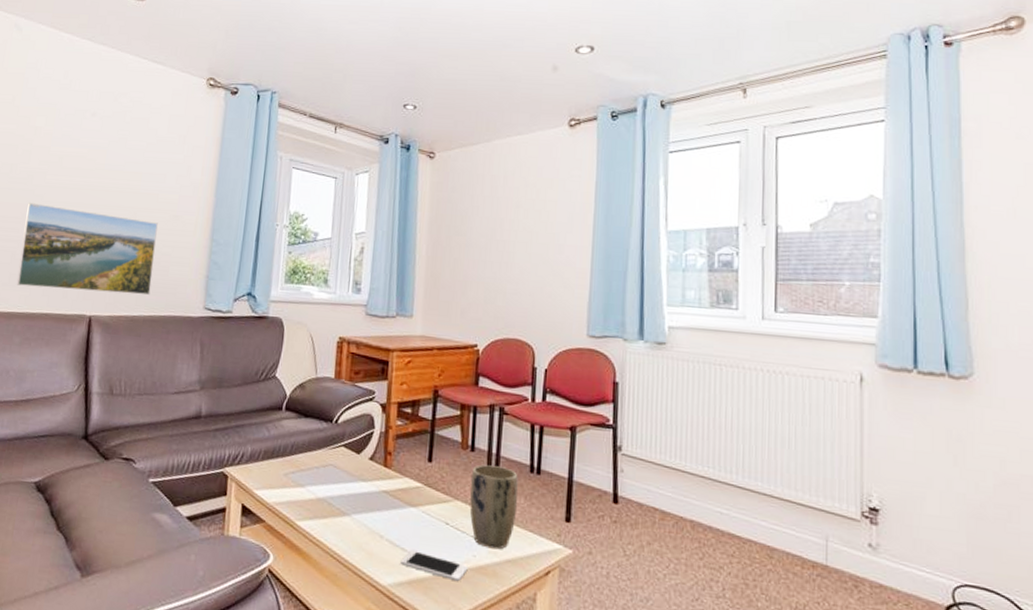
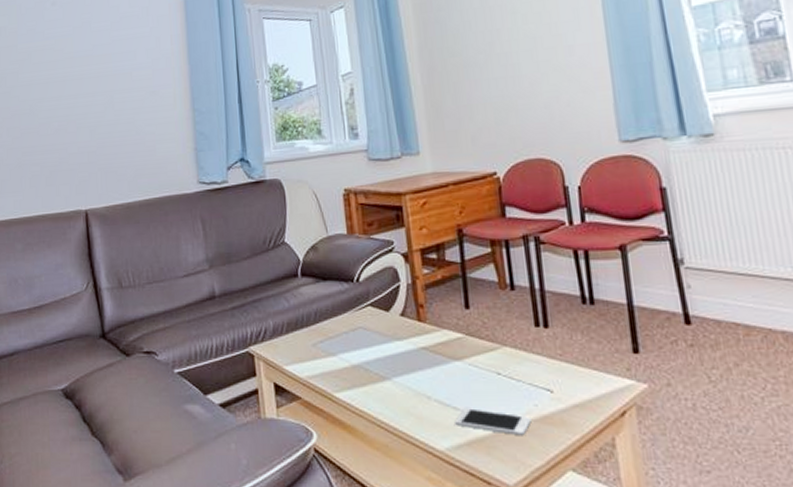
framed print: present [16,203,158,296] -> none [6,102,141,191]
plant pot: present [469,464,518,550] -> none [516,302,576,395]

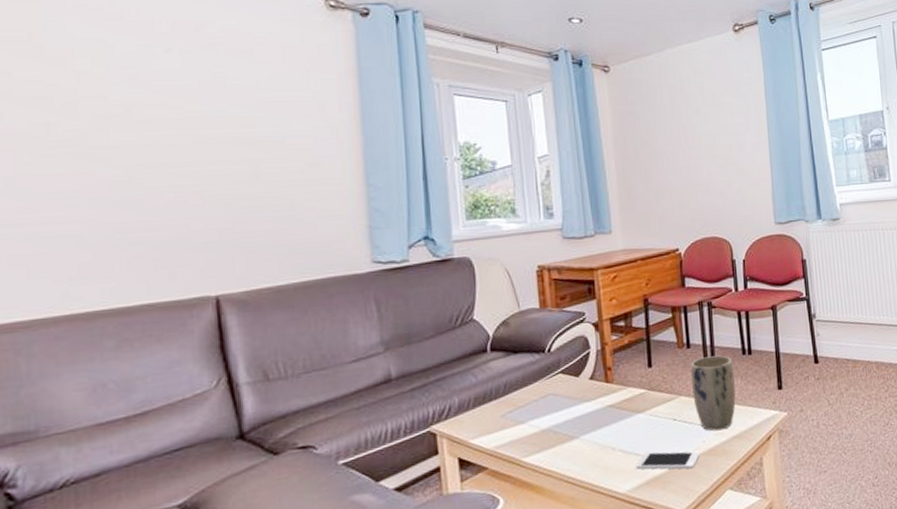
plant pot: none [516,302,576,395] -> present [691,355,736,431]

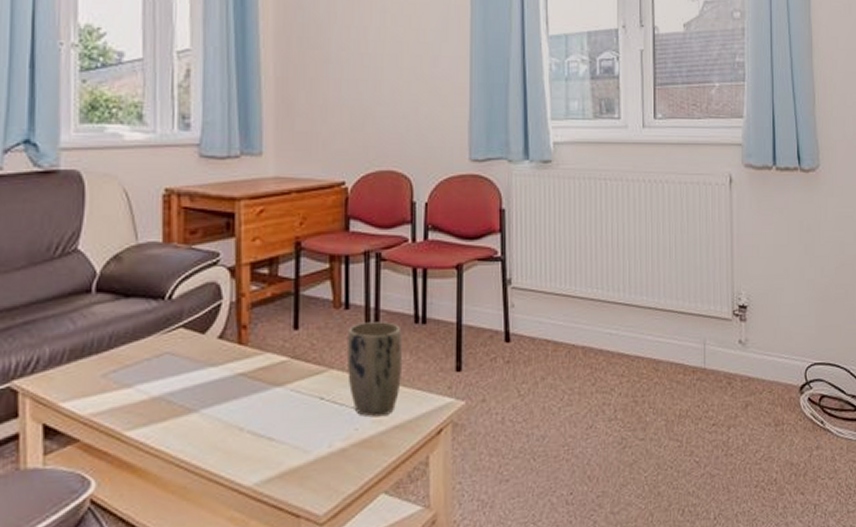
cell phone: present [636,451,700,470] -> none [268,437,350,463]

